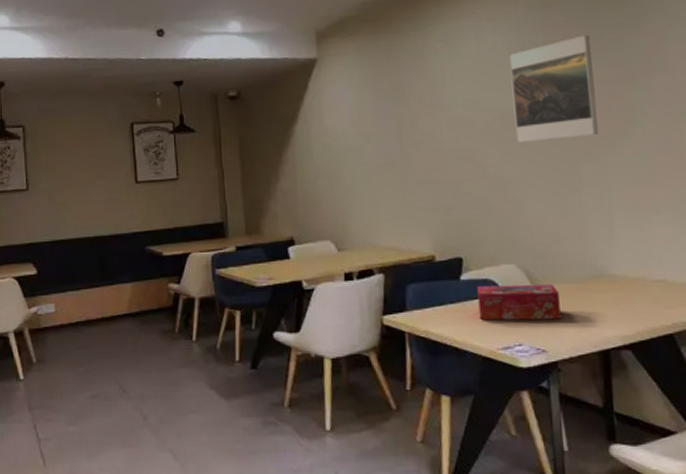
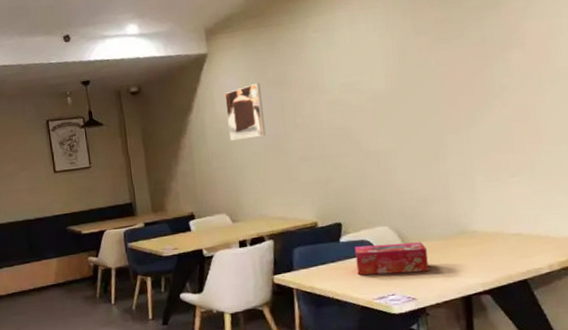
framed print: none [335,95,379,158] -> present [224,83,266,141]
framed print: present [509,34,598,142] -> none [380,17,461,119]

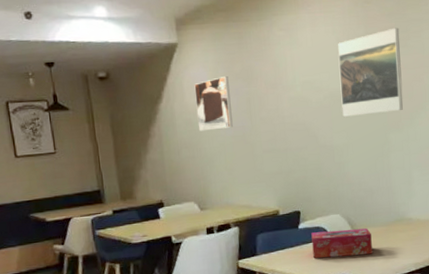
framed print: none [380,17,461,119] -> present [337,27,403,117]

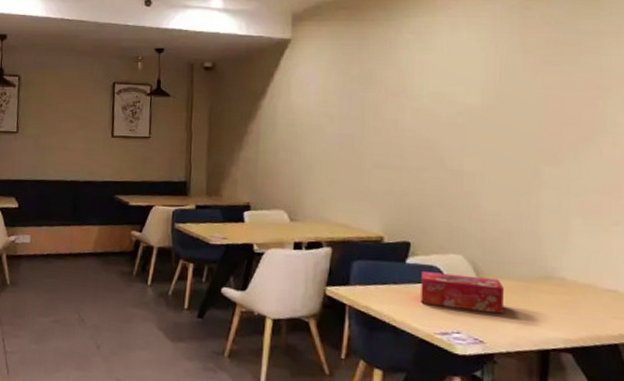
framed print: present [194,76,233,131] -> none [300,78,343,135]
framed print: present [337,27,403,117] -> none [479,39,568,140]

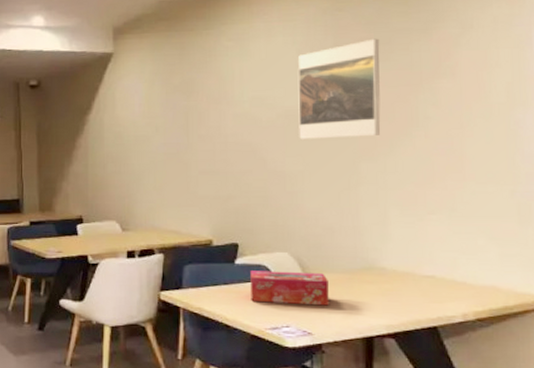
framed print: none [479,39,568,140] -> present [297,38,381,139]

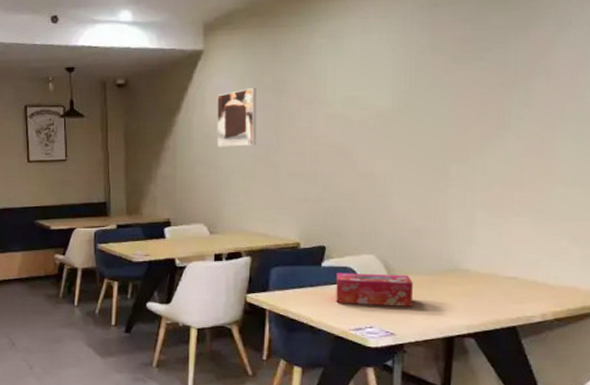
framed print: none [127,89,166,146] -> present [217,88,256,147]
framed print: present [297,38,381,139] -> none [390,36,476,141]

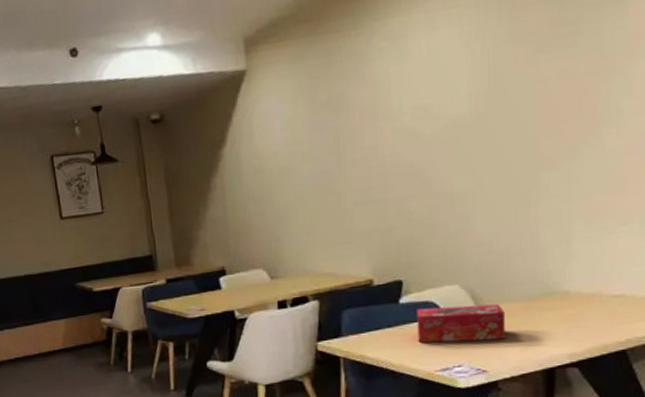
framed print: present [217,88,256,147] -> none [266,108,315,181]

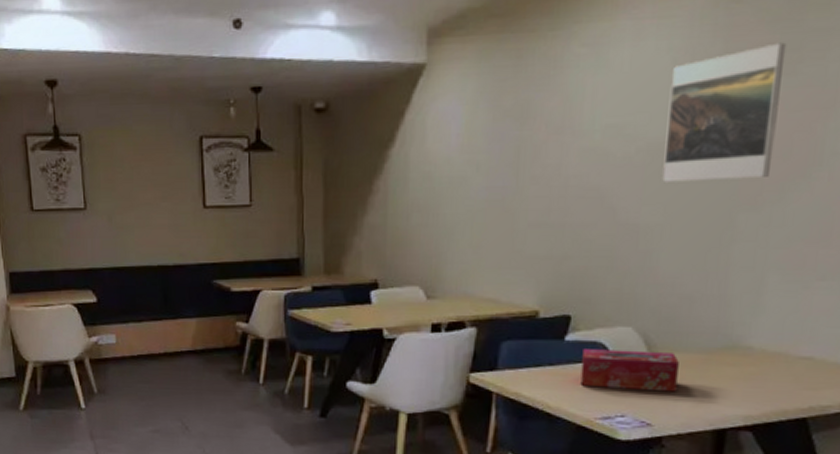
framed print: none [466,18,565,152] -> present [662,42,787,182]

